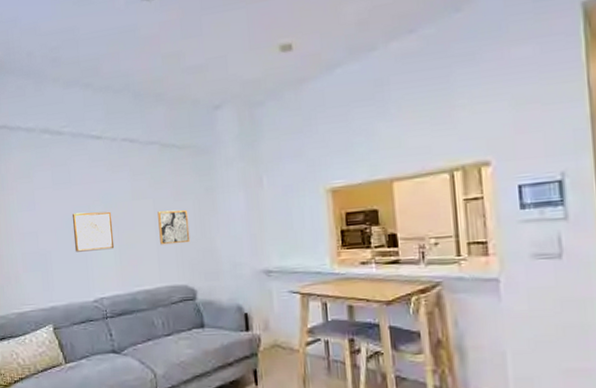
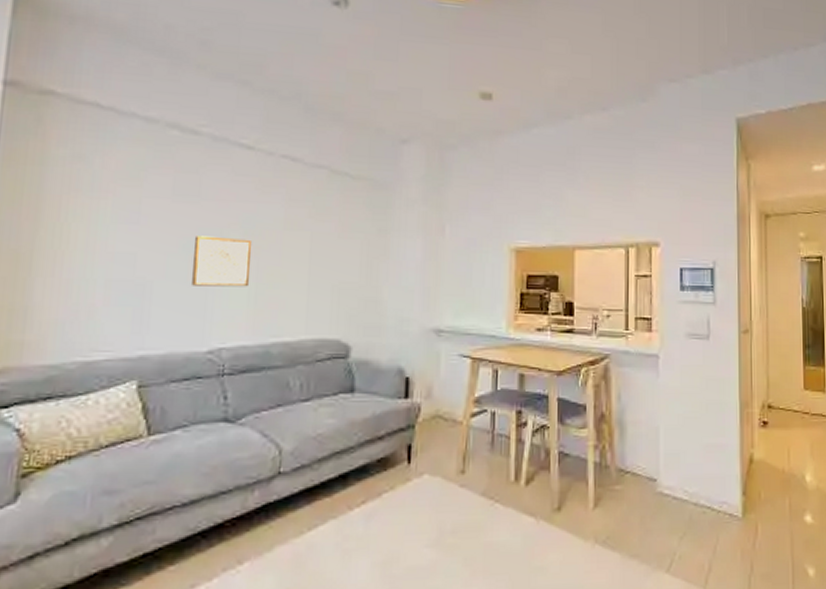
wall art: present [158,210,191,245] -> none [312,248,353,290]

